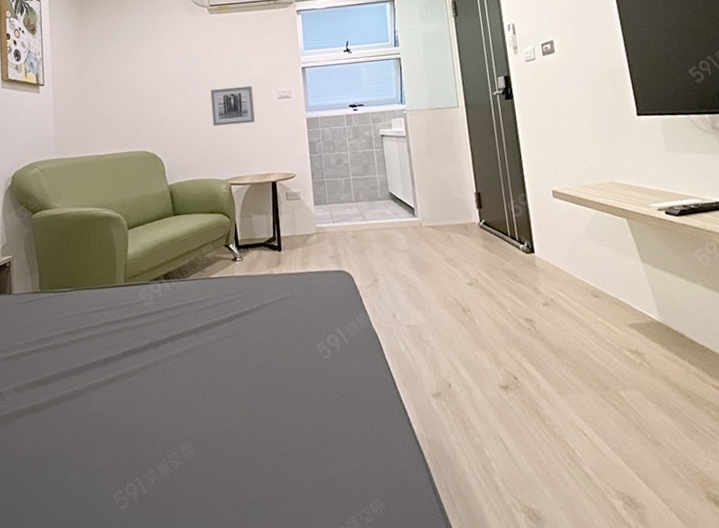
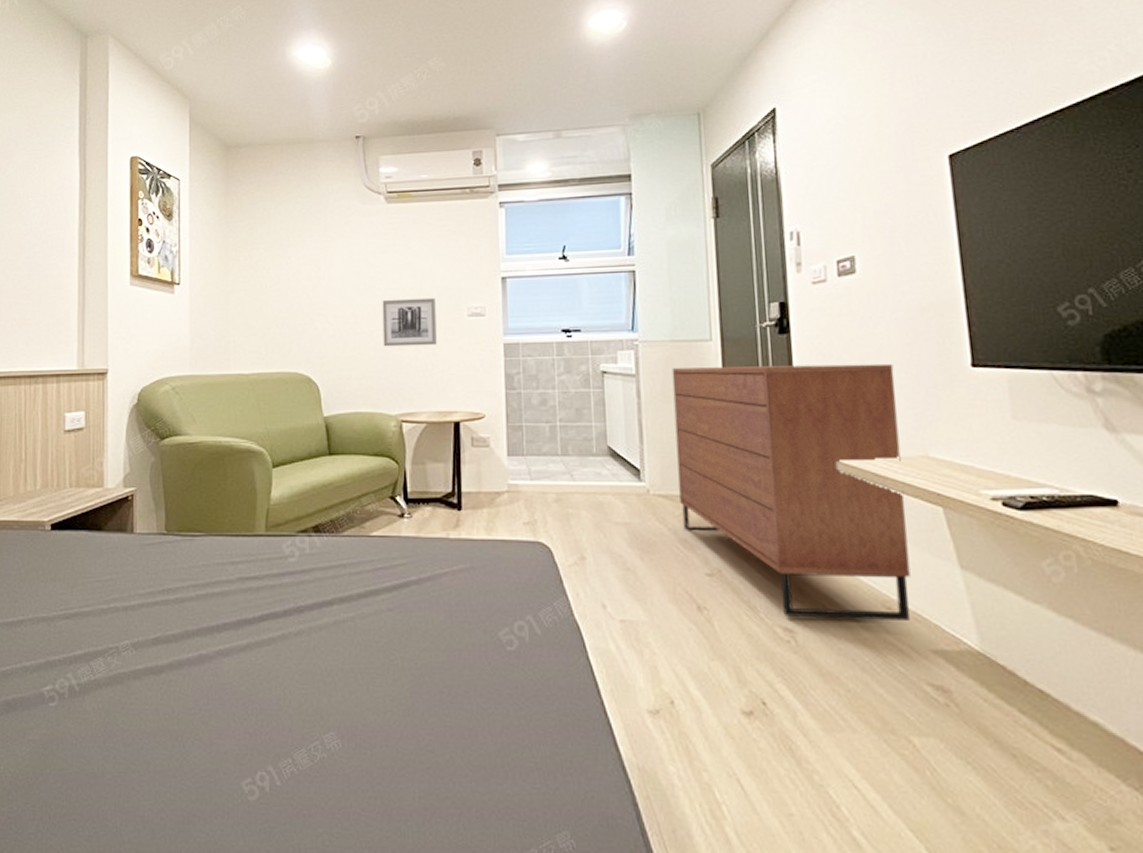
dresser: none [432,116,611,310] -> present [672,363,911,621]

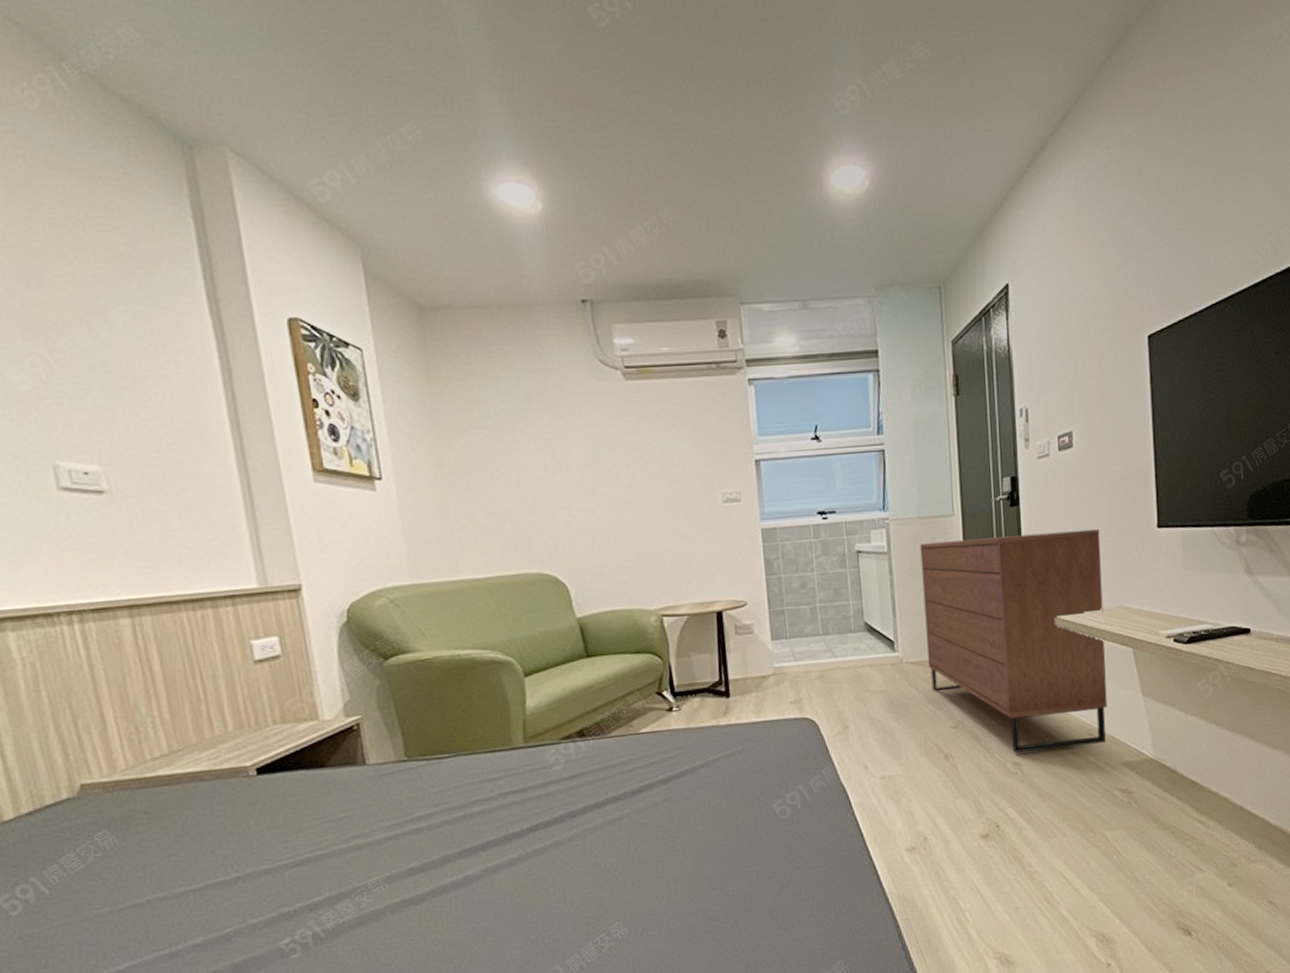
wall art: present [382,297,437,347] -> none [630,484,693,539]

